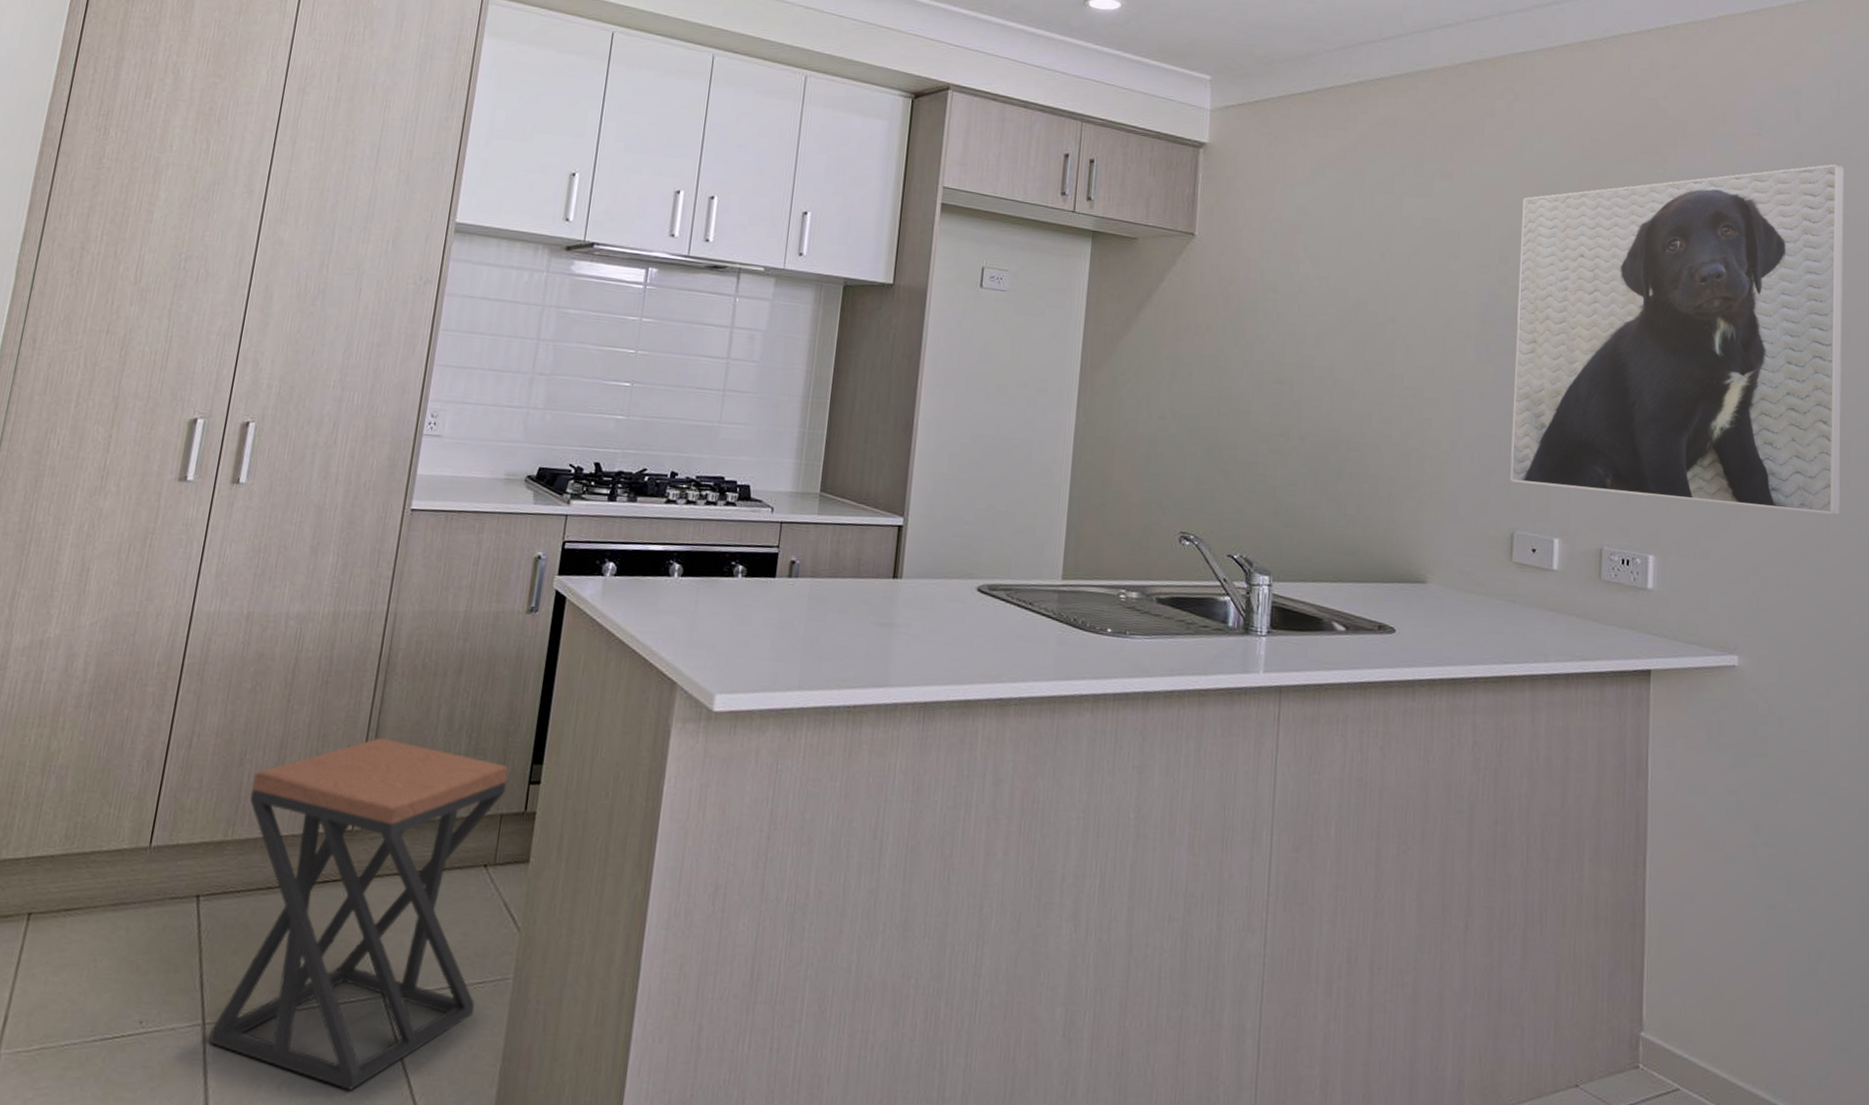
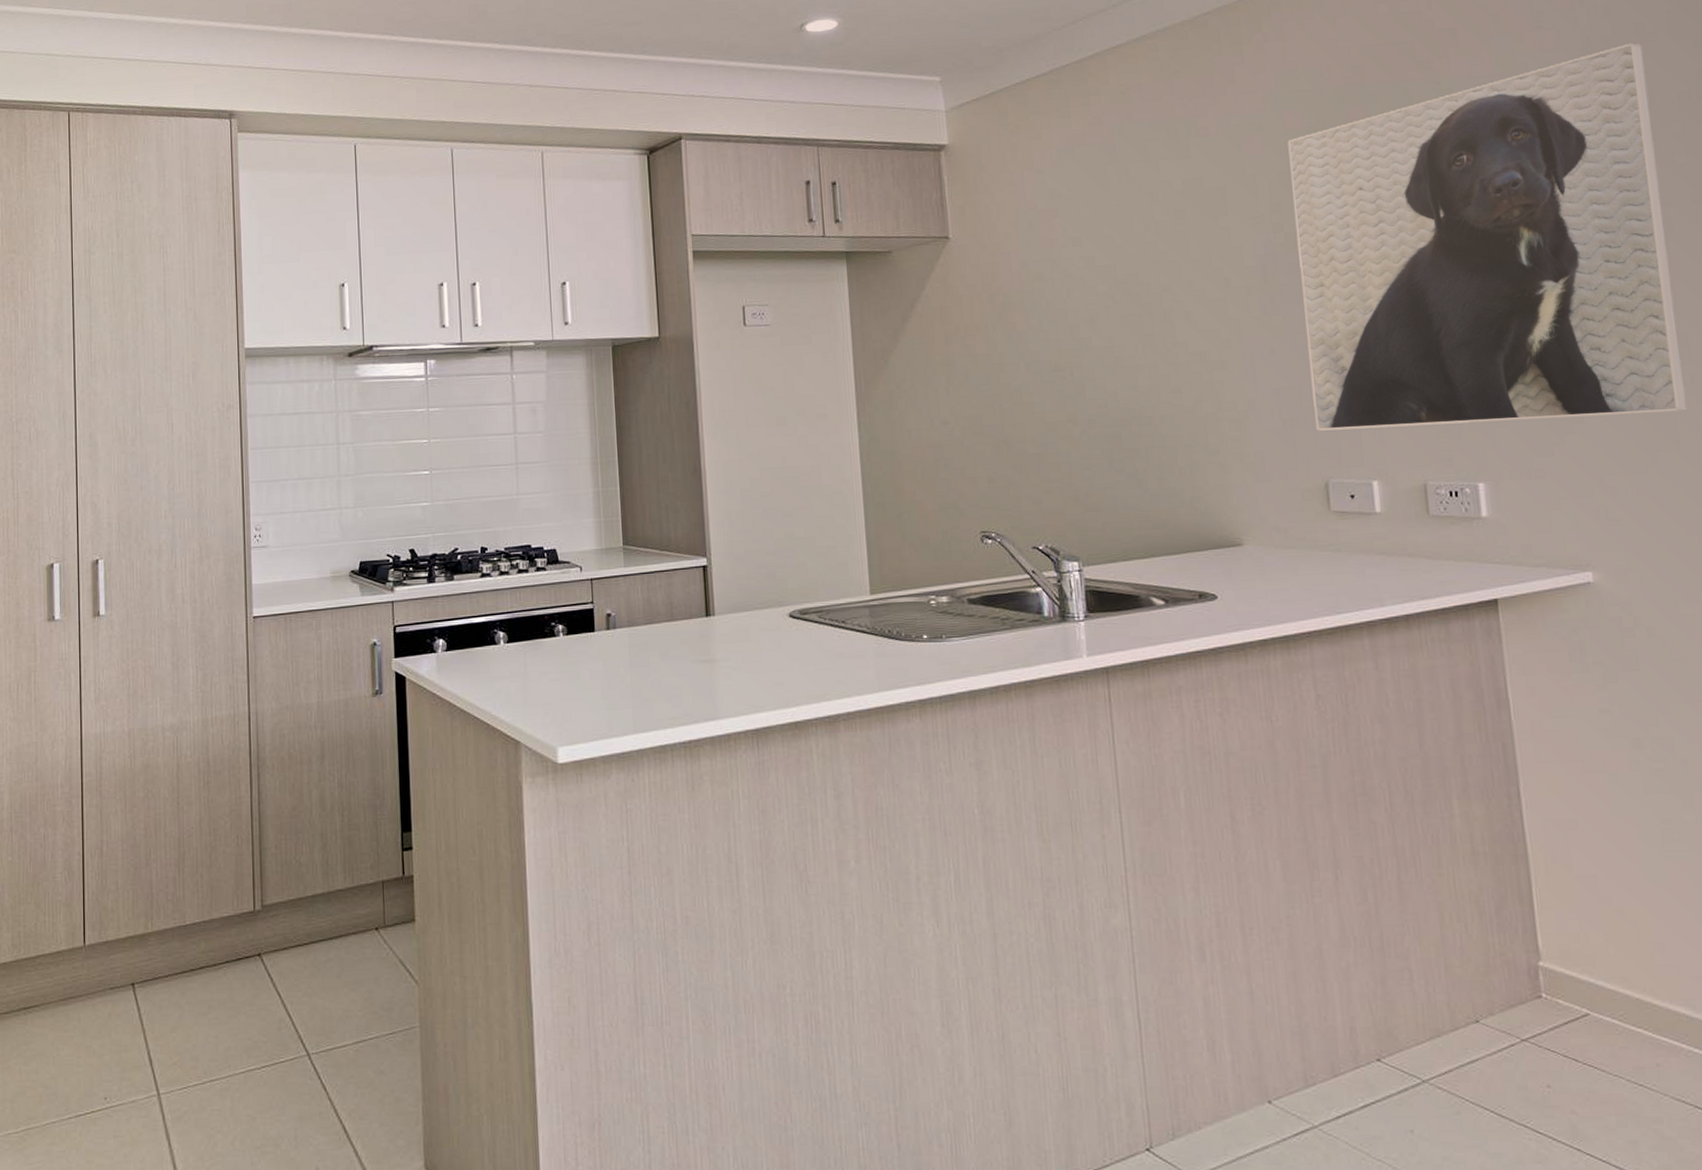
stool: present [209,737,509,1090] -> none [160,826,389,1140]

